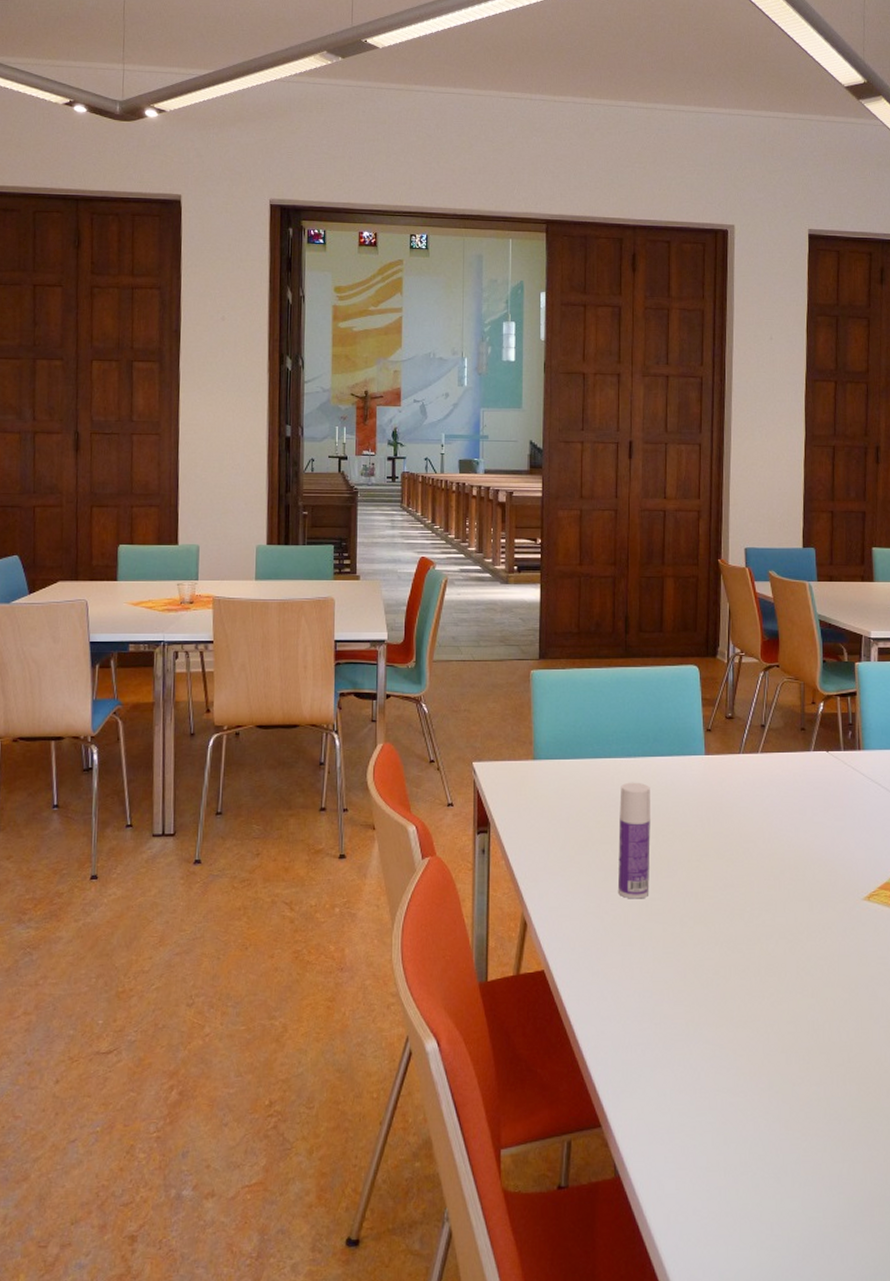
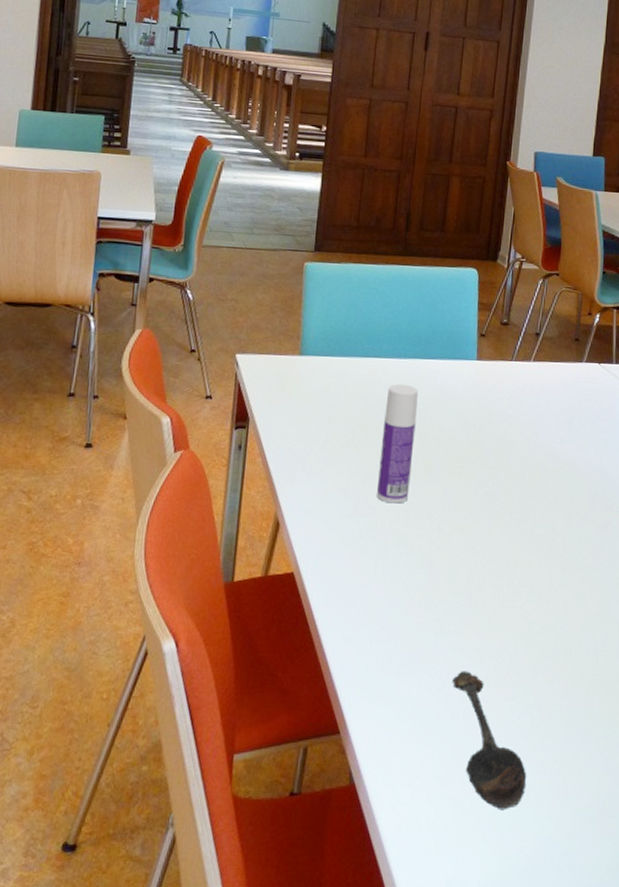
spoon: none [708,1062,791,1201] -> present [453,671,527,810]

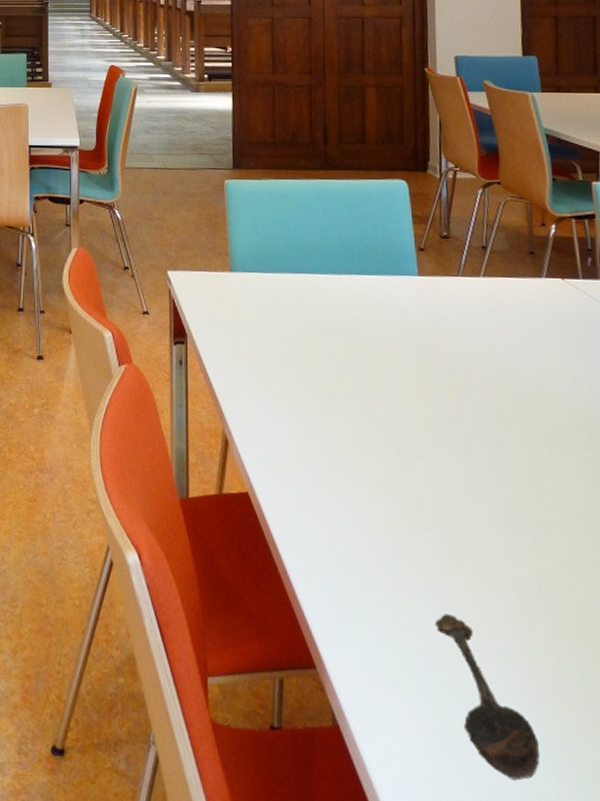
bottle: present [377,383,418,504] -> none [324,300,361,426]

